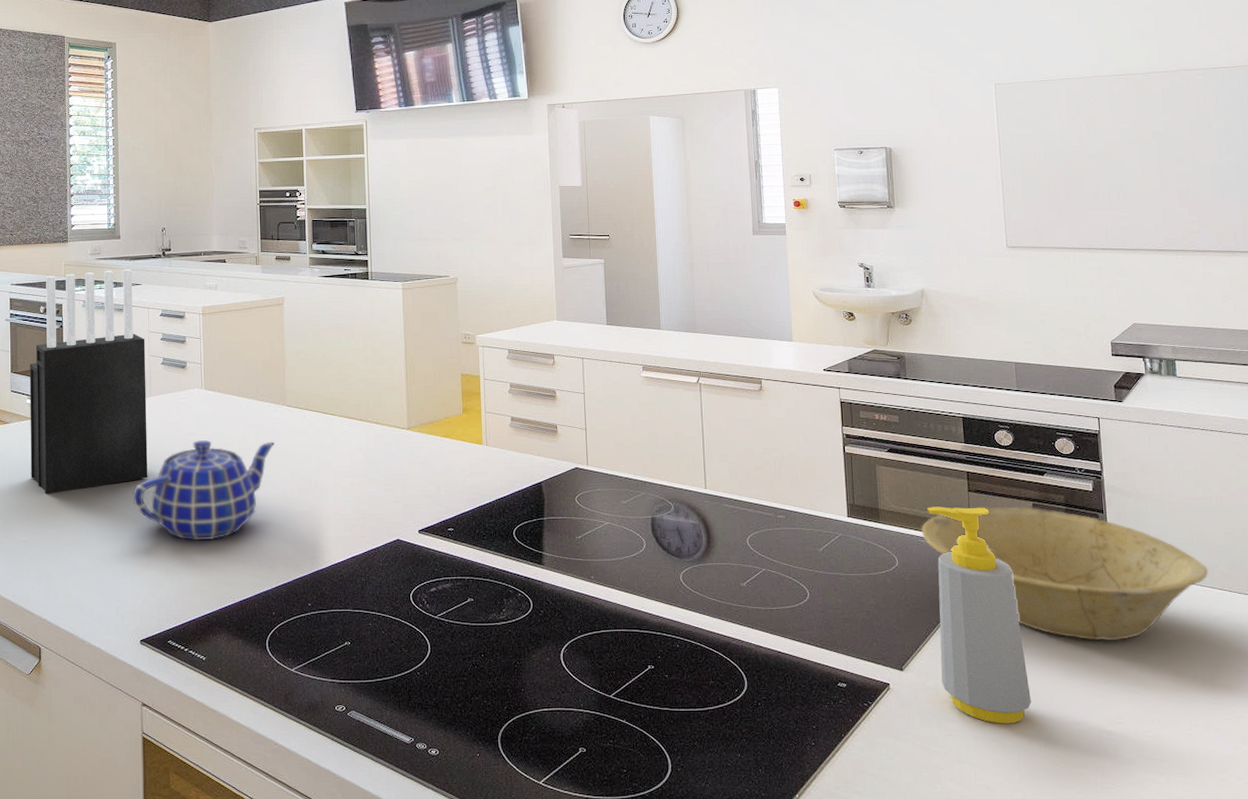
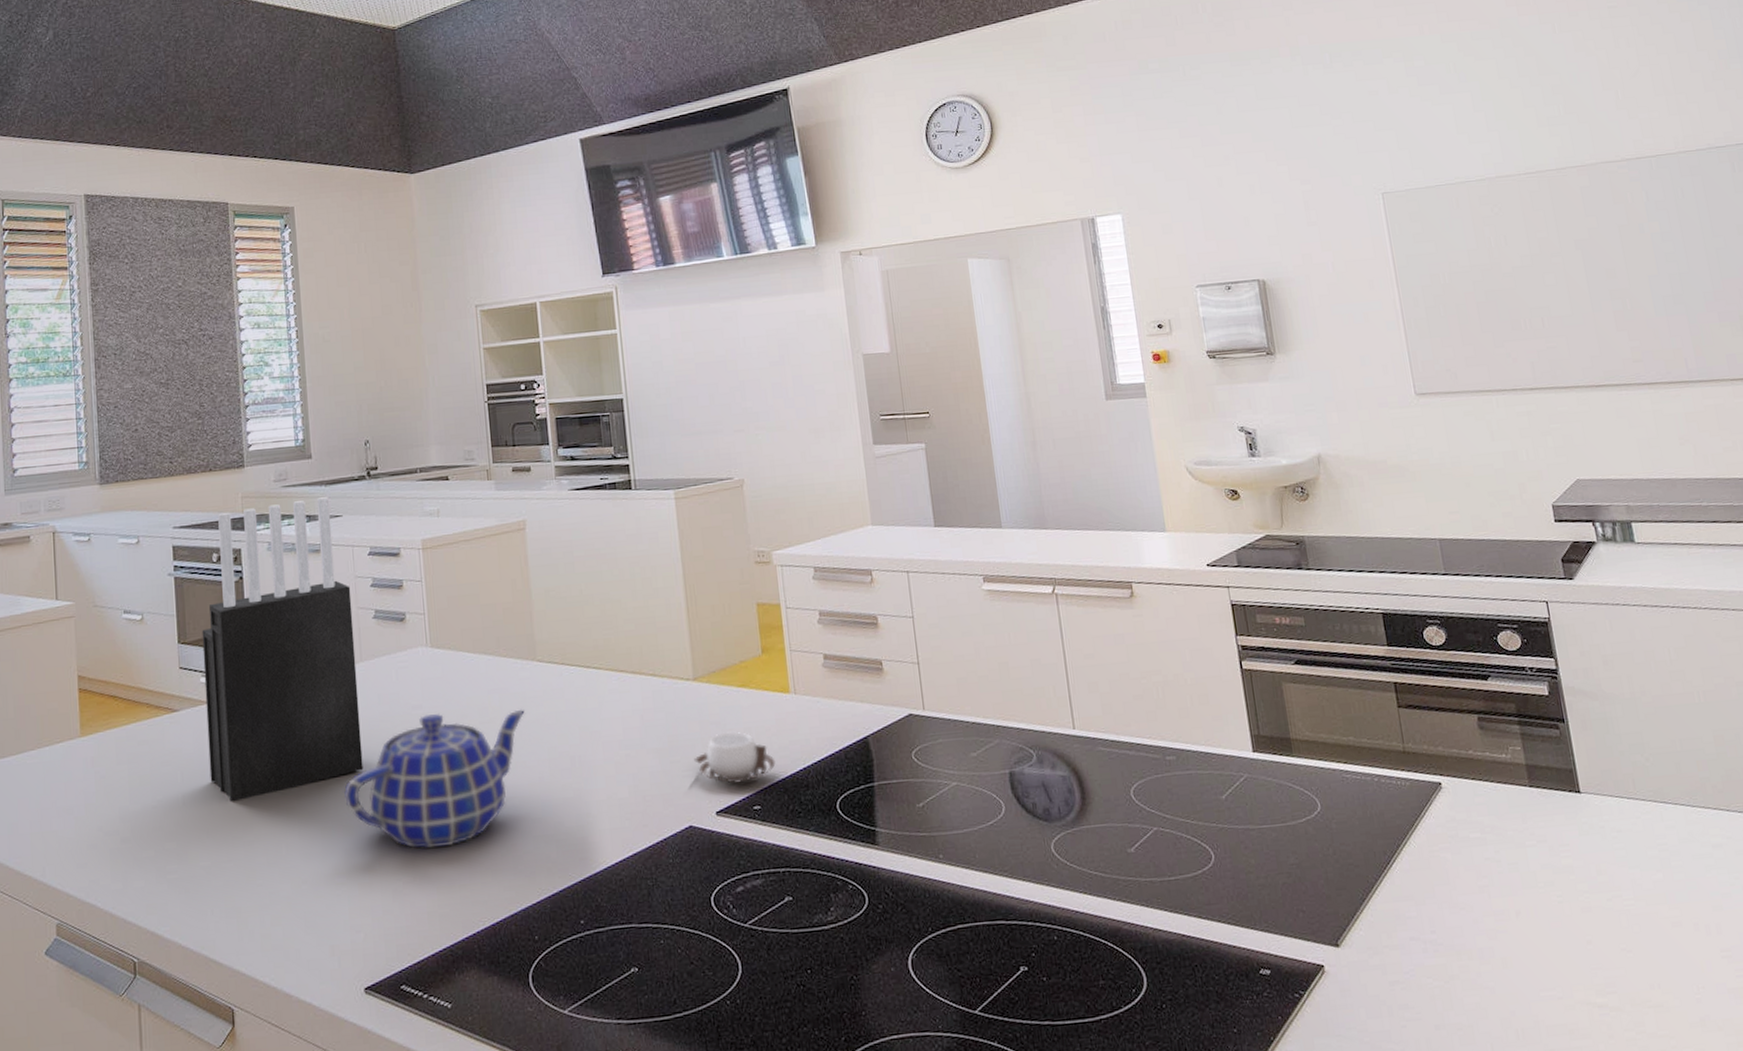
cup: none [404,470,468,510] -> present [694,731,776,784]
bowl: present [921,506,1209,641] -> none [1344,722,1699,888]
soap bottle: present [927,506,1031,724] -> none [1350,726,1501,1007]

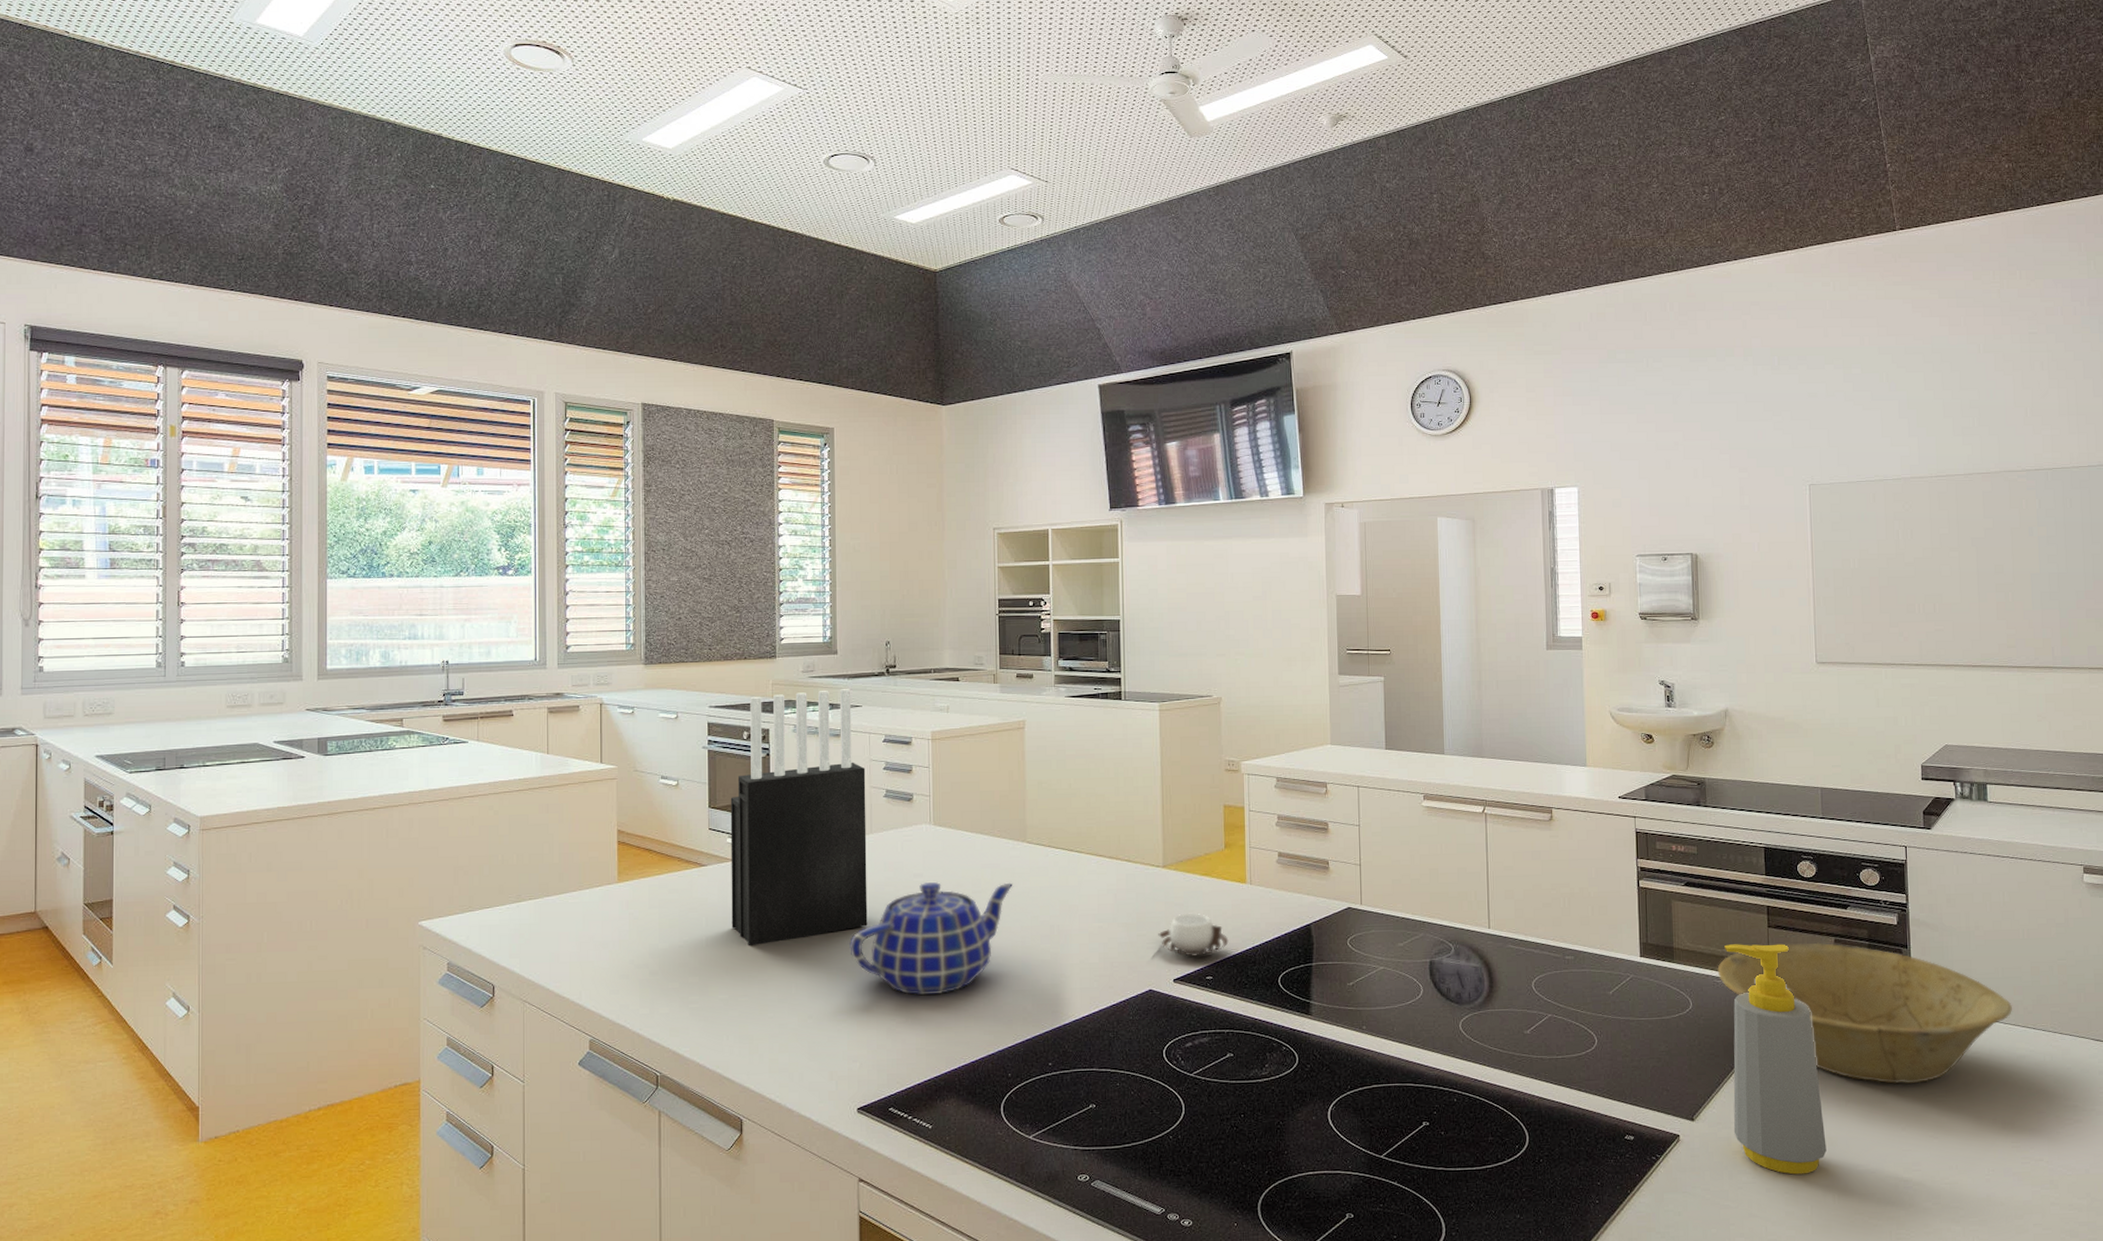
bowl: none [1344,722,1699,888] -> present [1717,942,2013,1084]
soap bottle: none [1350,726,1501,1007] -> present [1724,944,1827,1175]

